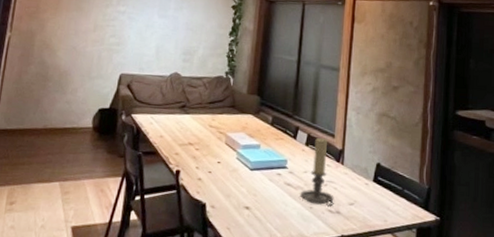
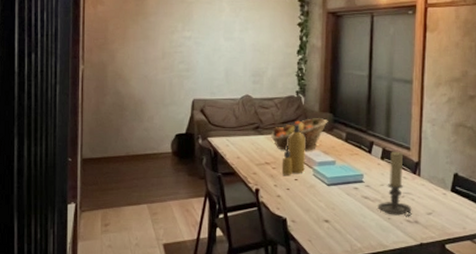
fruit basket: none [197,100,255,133] -> present [271,118,328,151]
bottle: none [204,104,232,158] -> present [281,124,306,175]

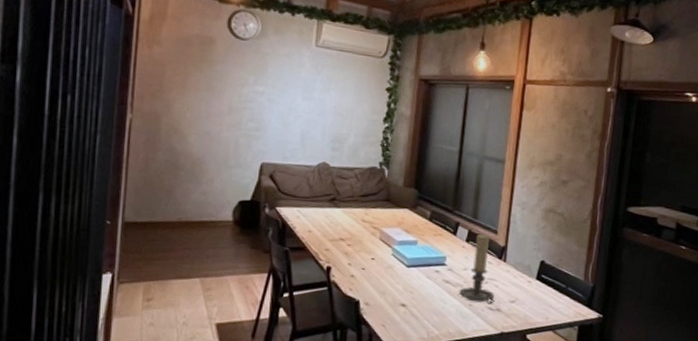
fruit basket: present [271,118,328,151] -> none [348,193,413,229]
bottle: present [281,124,306,175] -> none [357,198,386,254]

